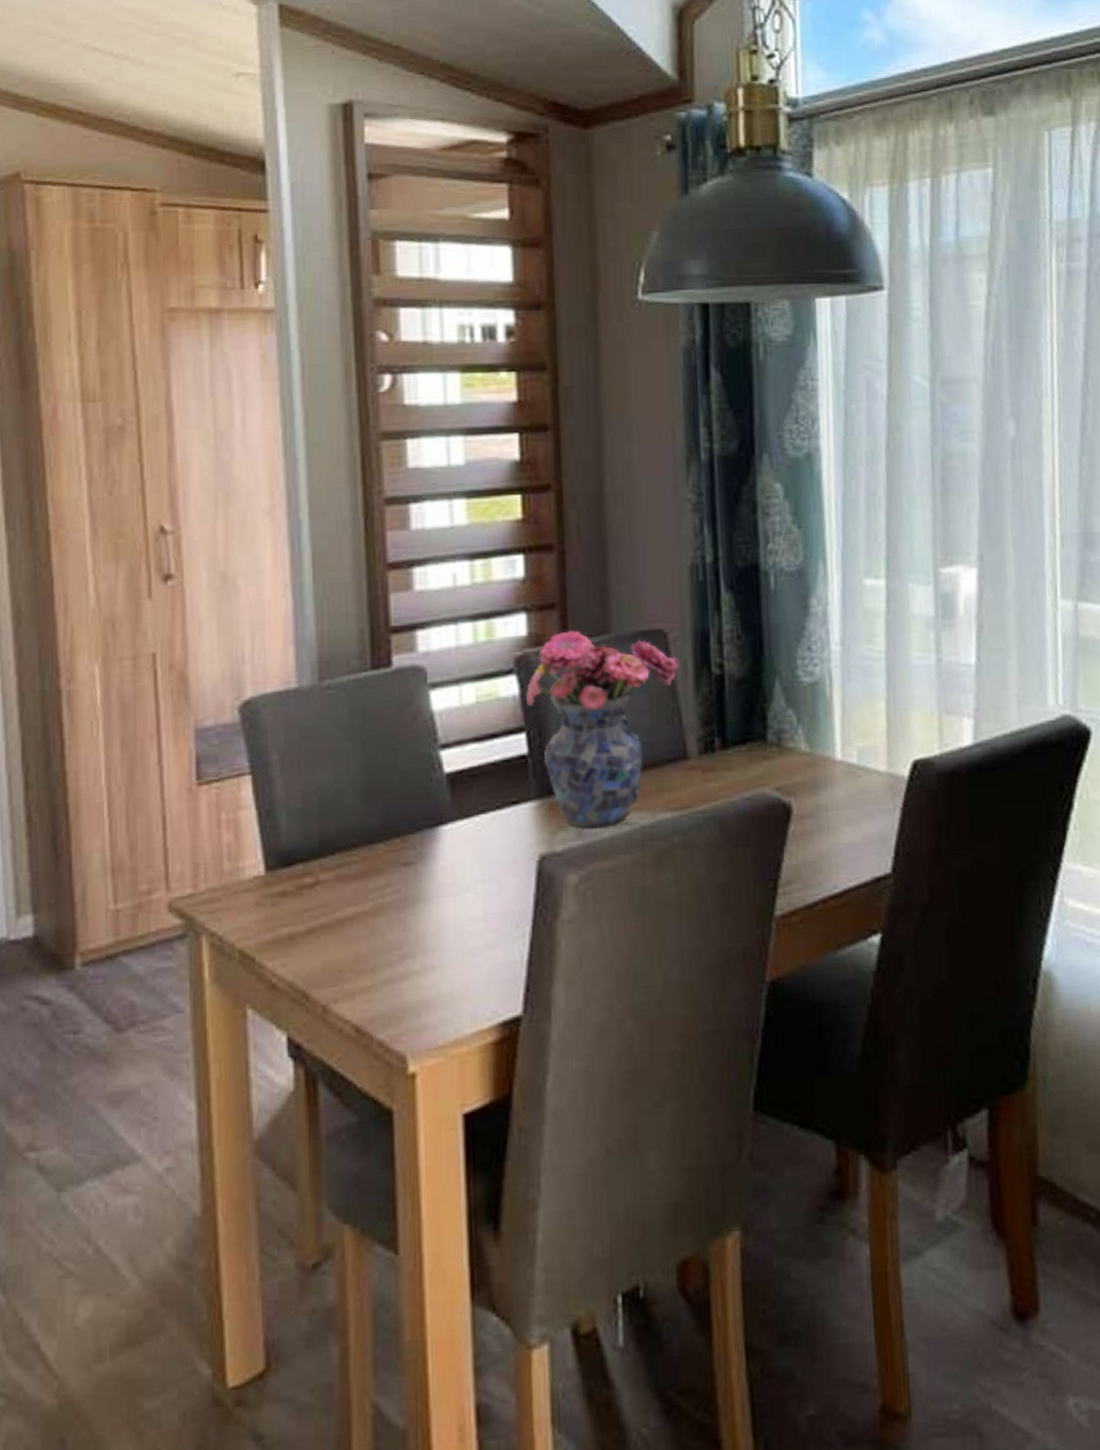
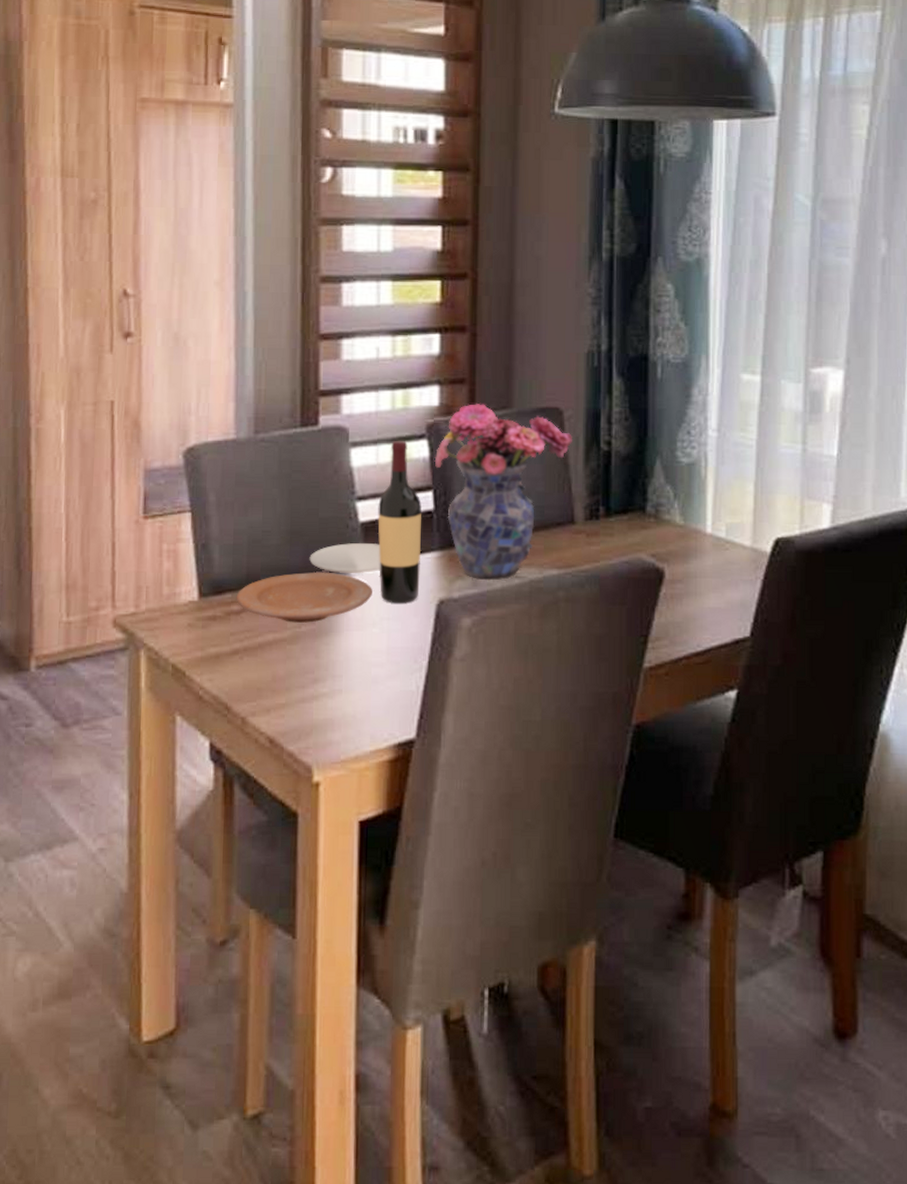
plate: none [308,833,464,893] -> present [236,572,372,623]
plate: none [390,796,472,833] -> present [309,543,381,573]
wine bottle: none [464,677,517,863] -> present [378,440,422,604]

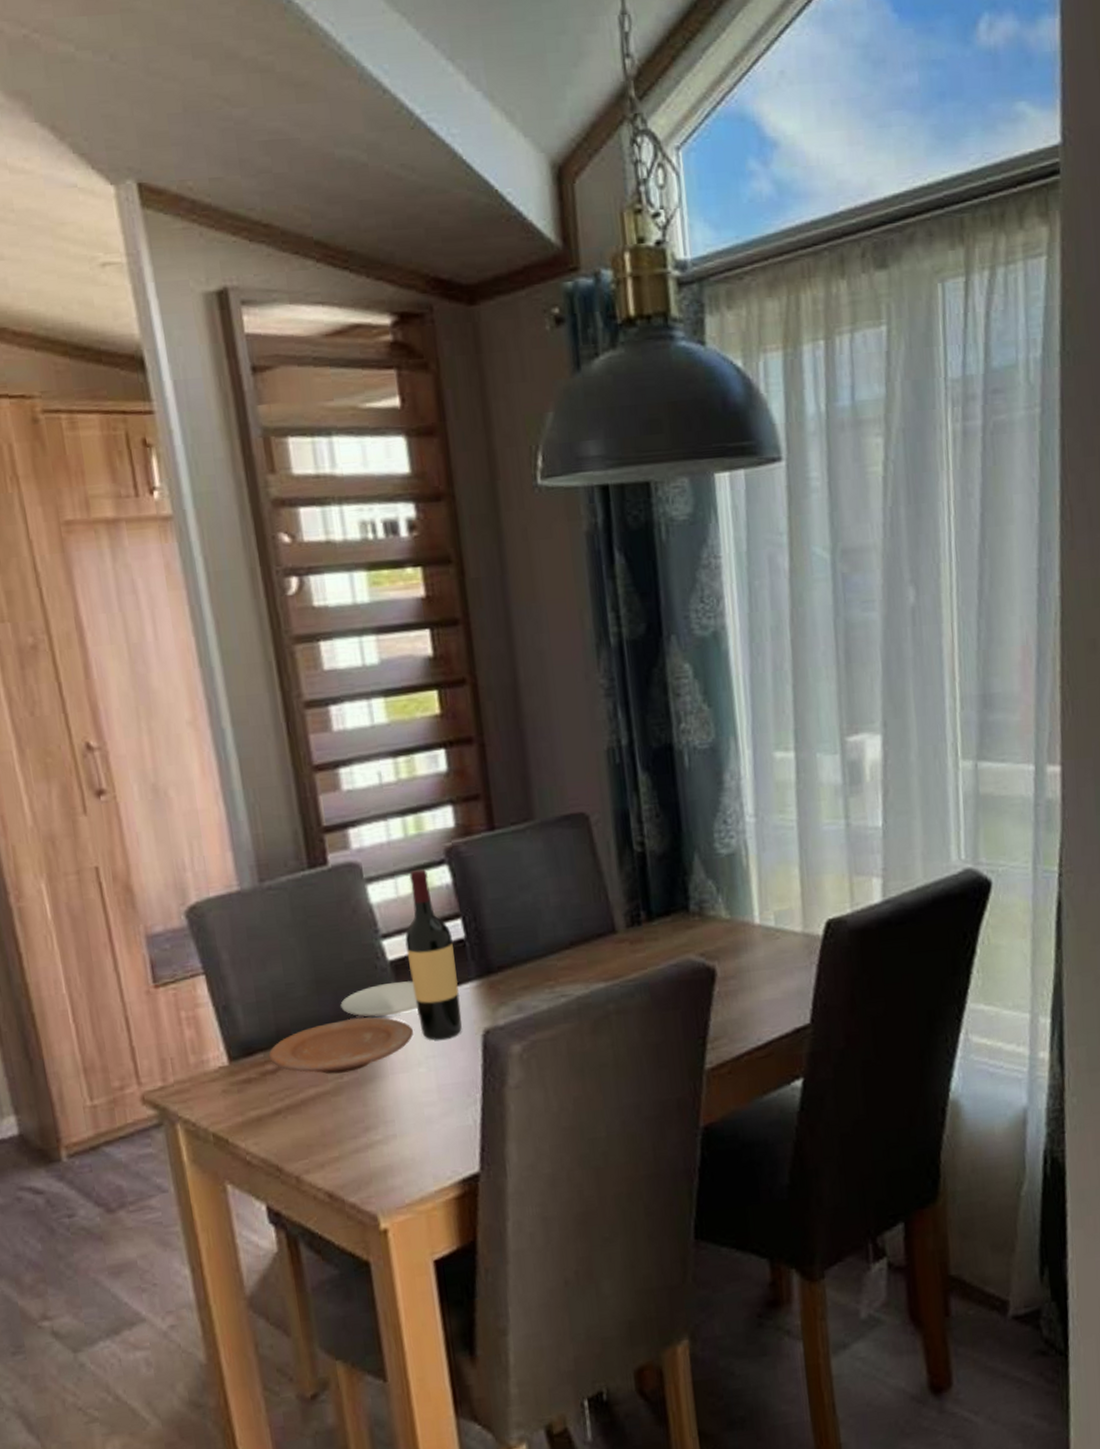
flower arrangement: present [434,404,572,581] -> none [458,819,603,1004]

